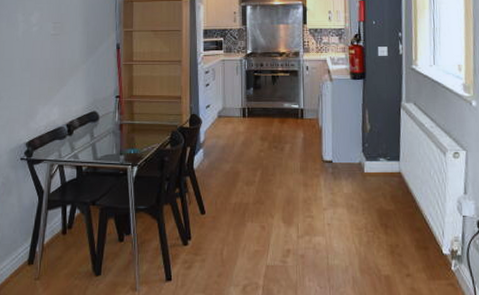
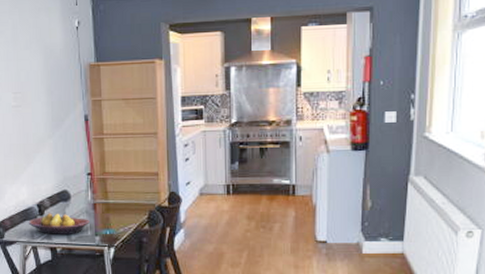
fruit bowl: none [57,133,116,153] -> present [28,213,90,234]

